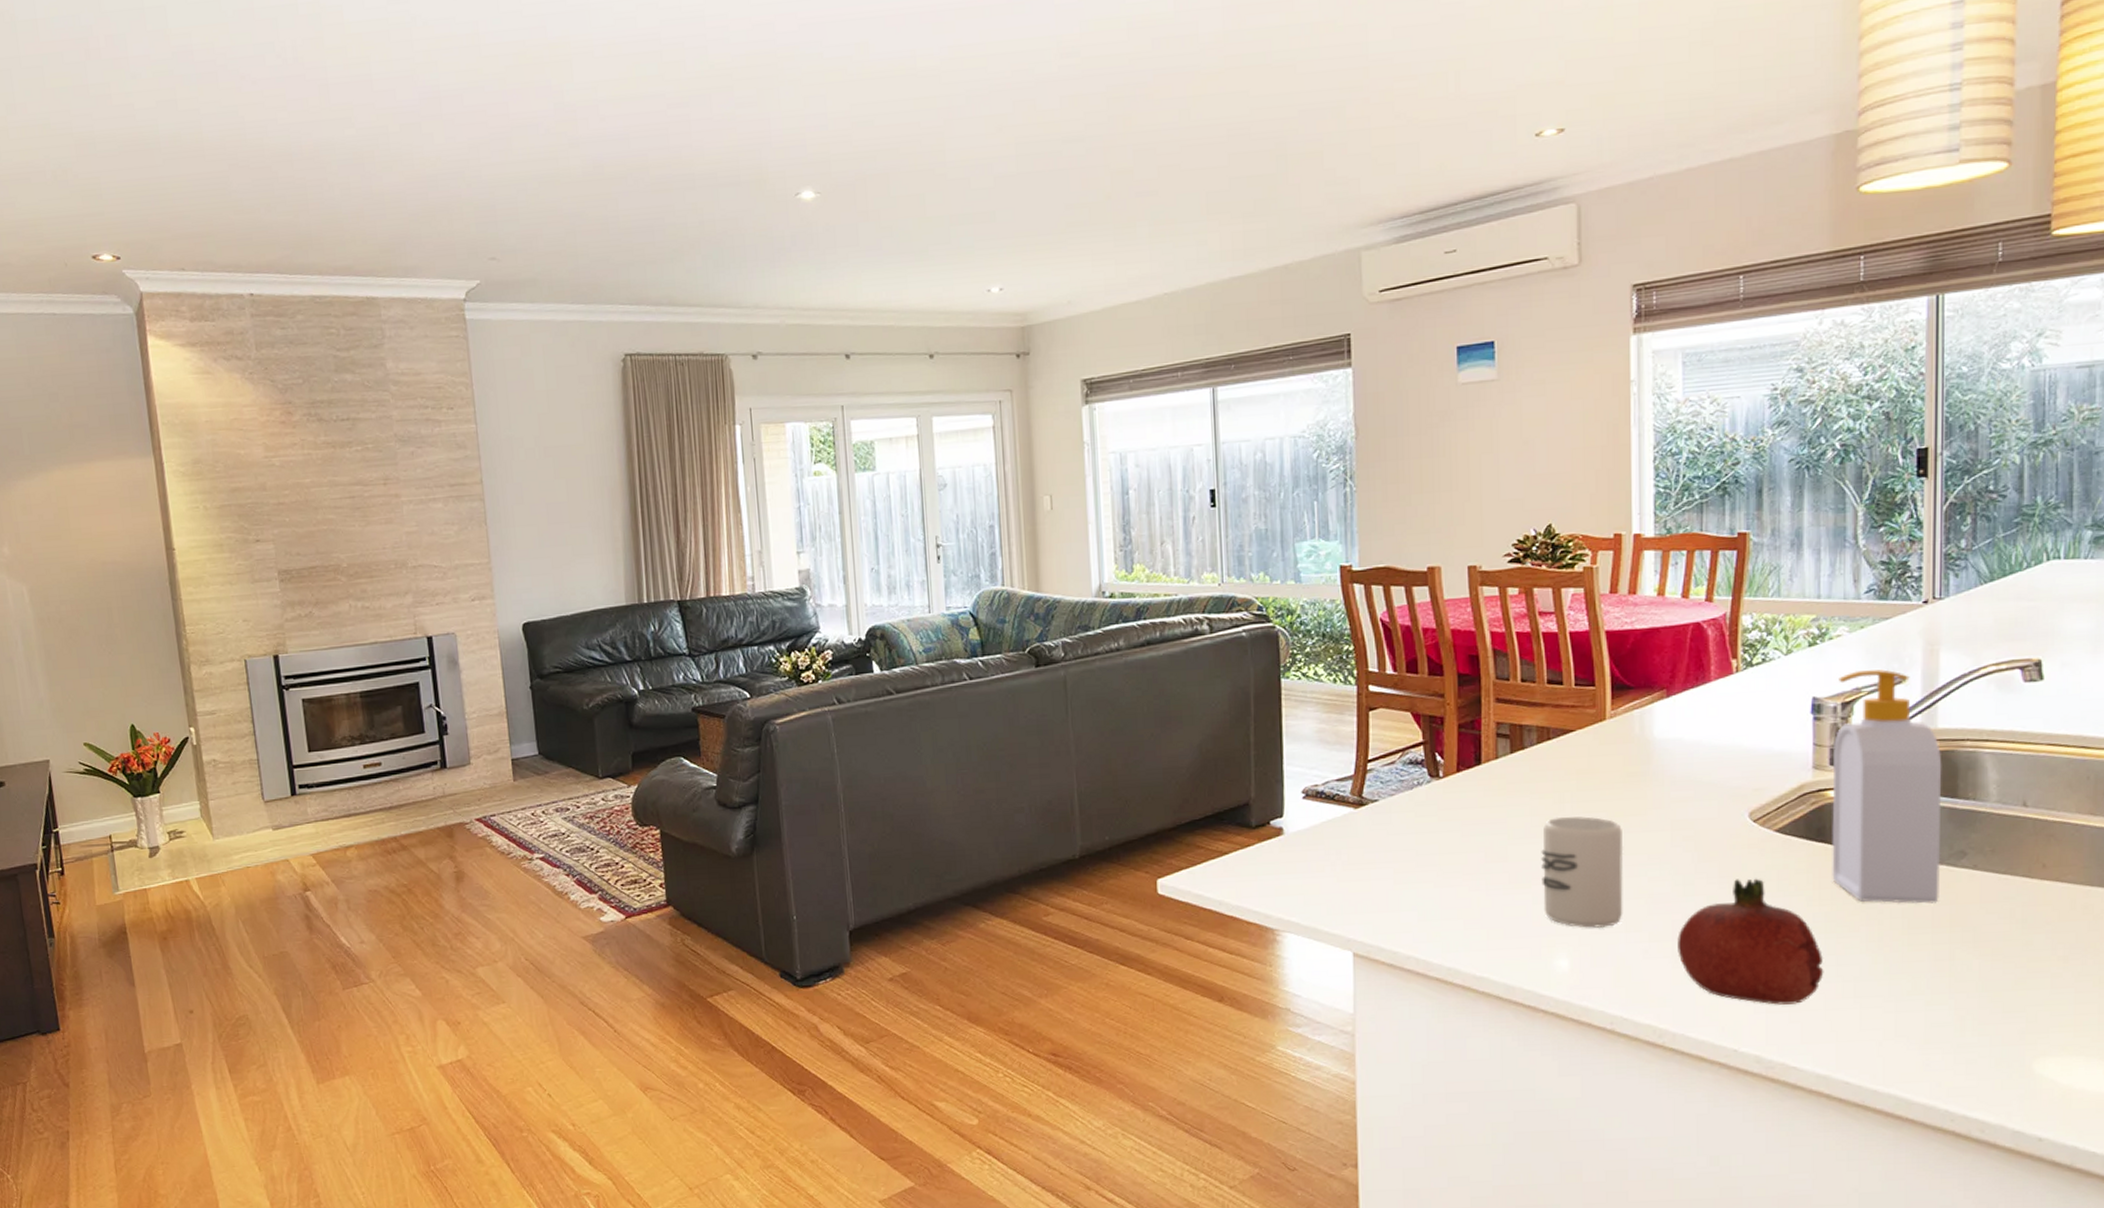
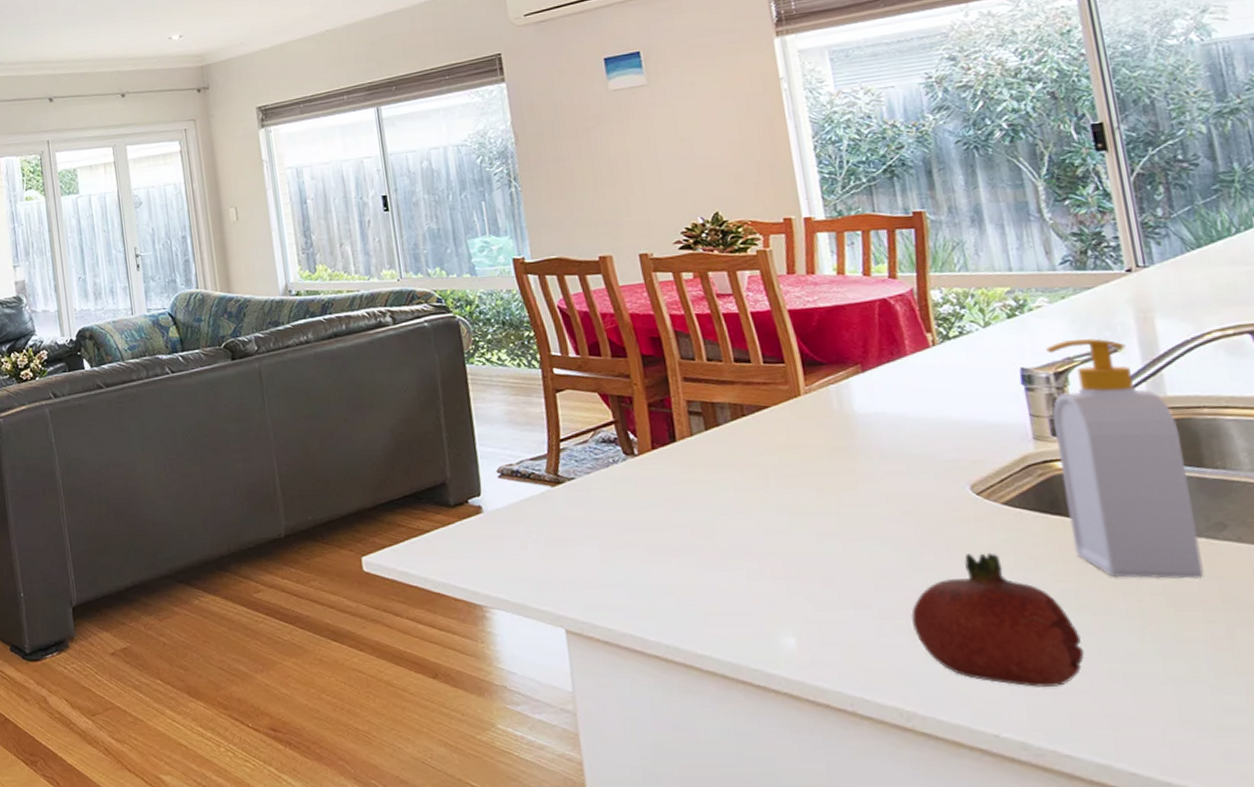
cup: present [1541,816,1624,928] -> none [749,491,848,605]

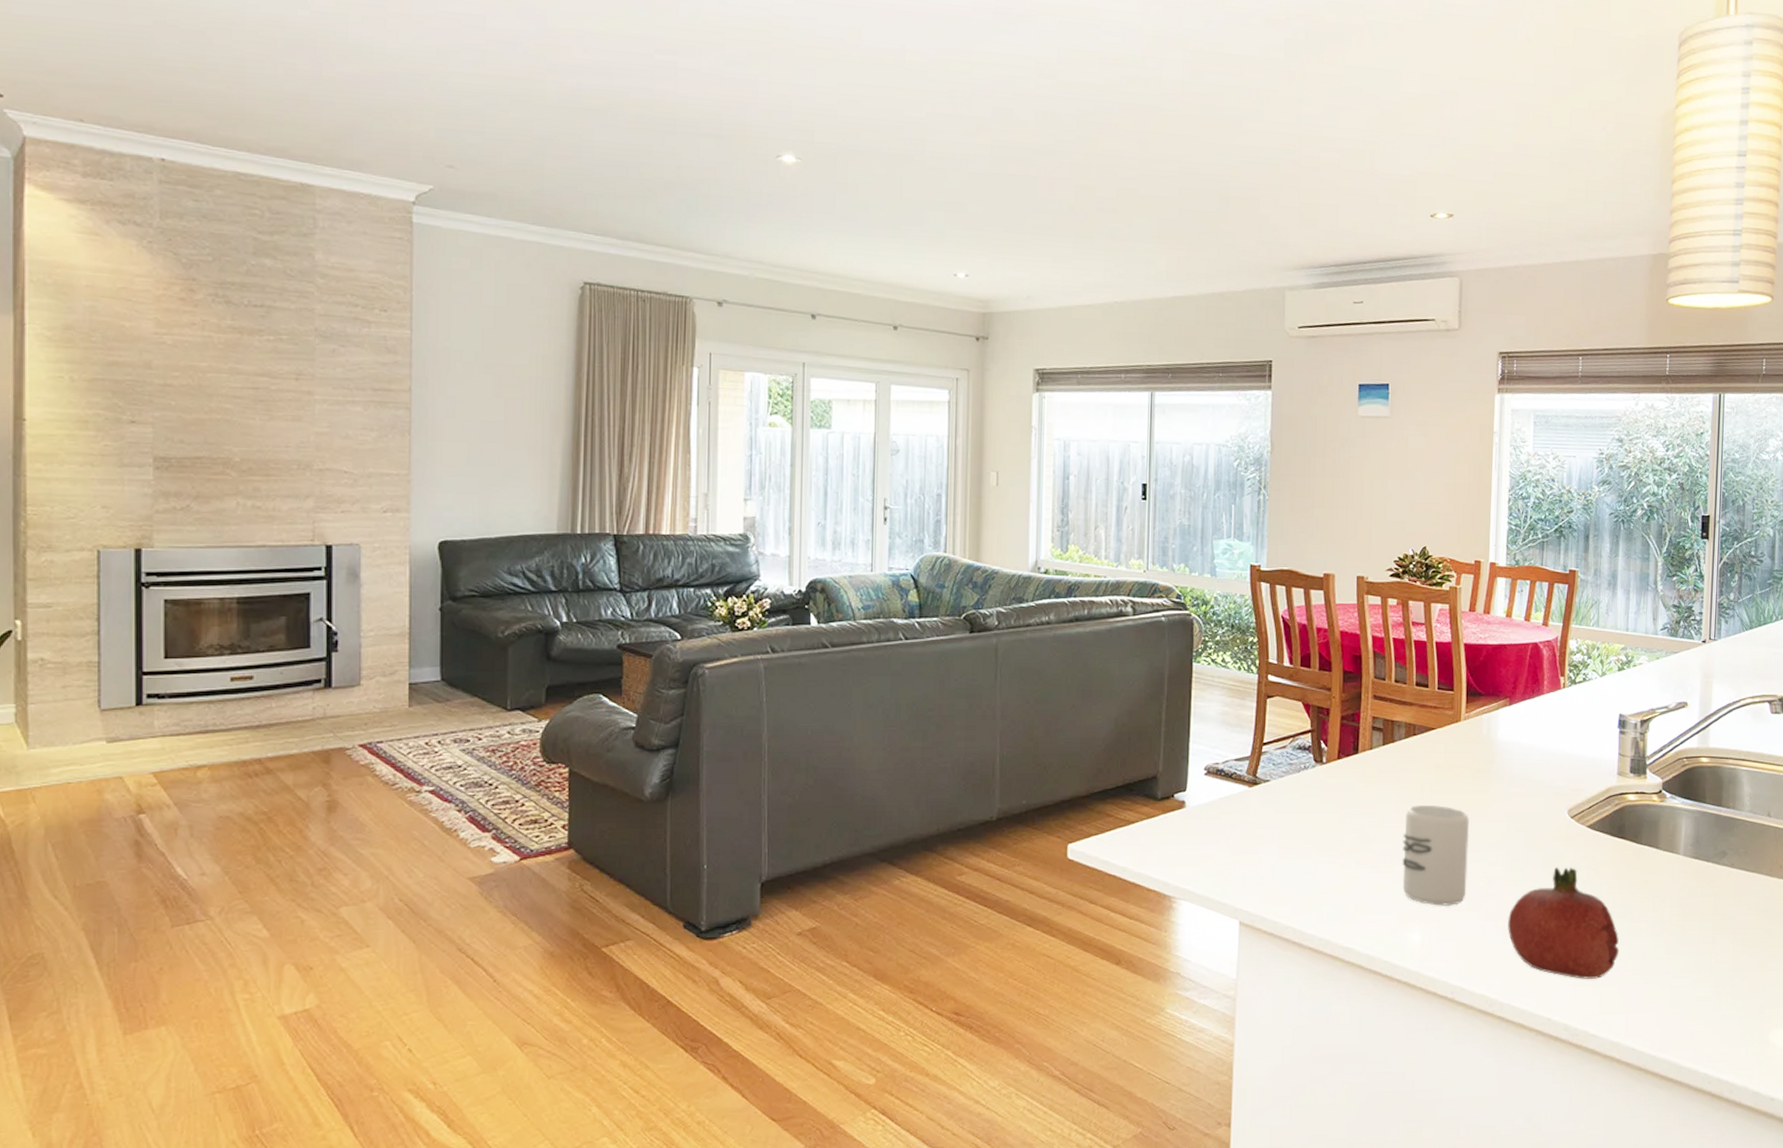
cup: none [749,491,848,605] -> present [1402,805,1470,906]
soap bottle: present [1046,338,1204,579] -> none [1628,695,1712,895]

